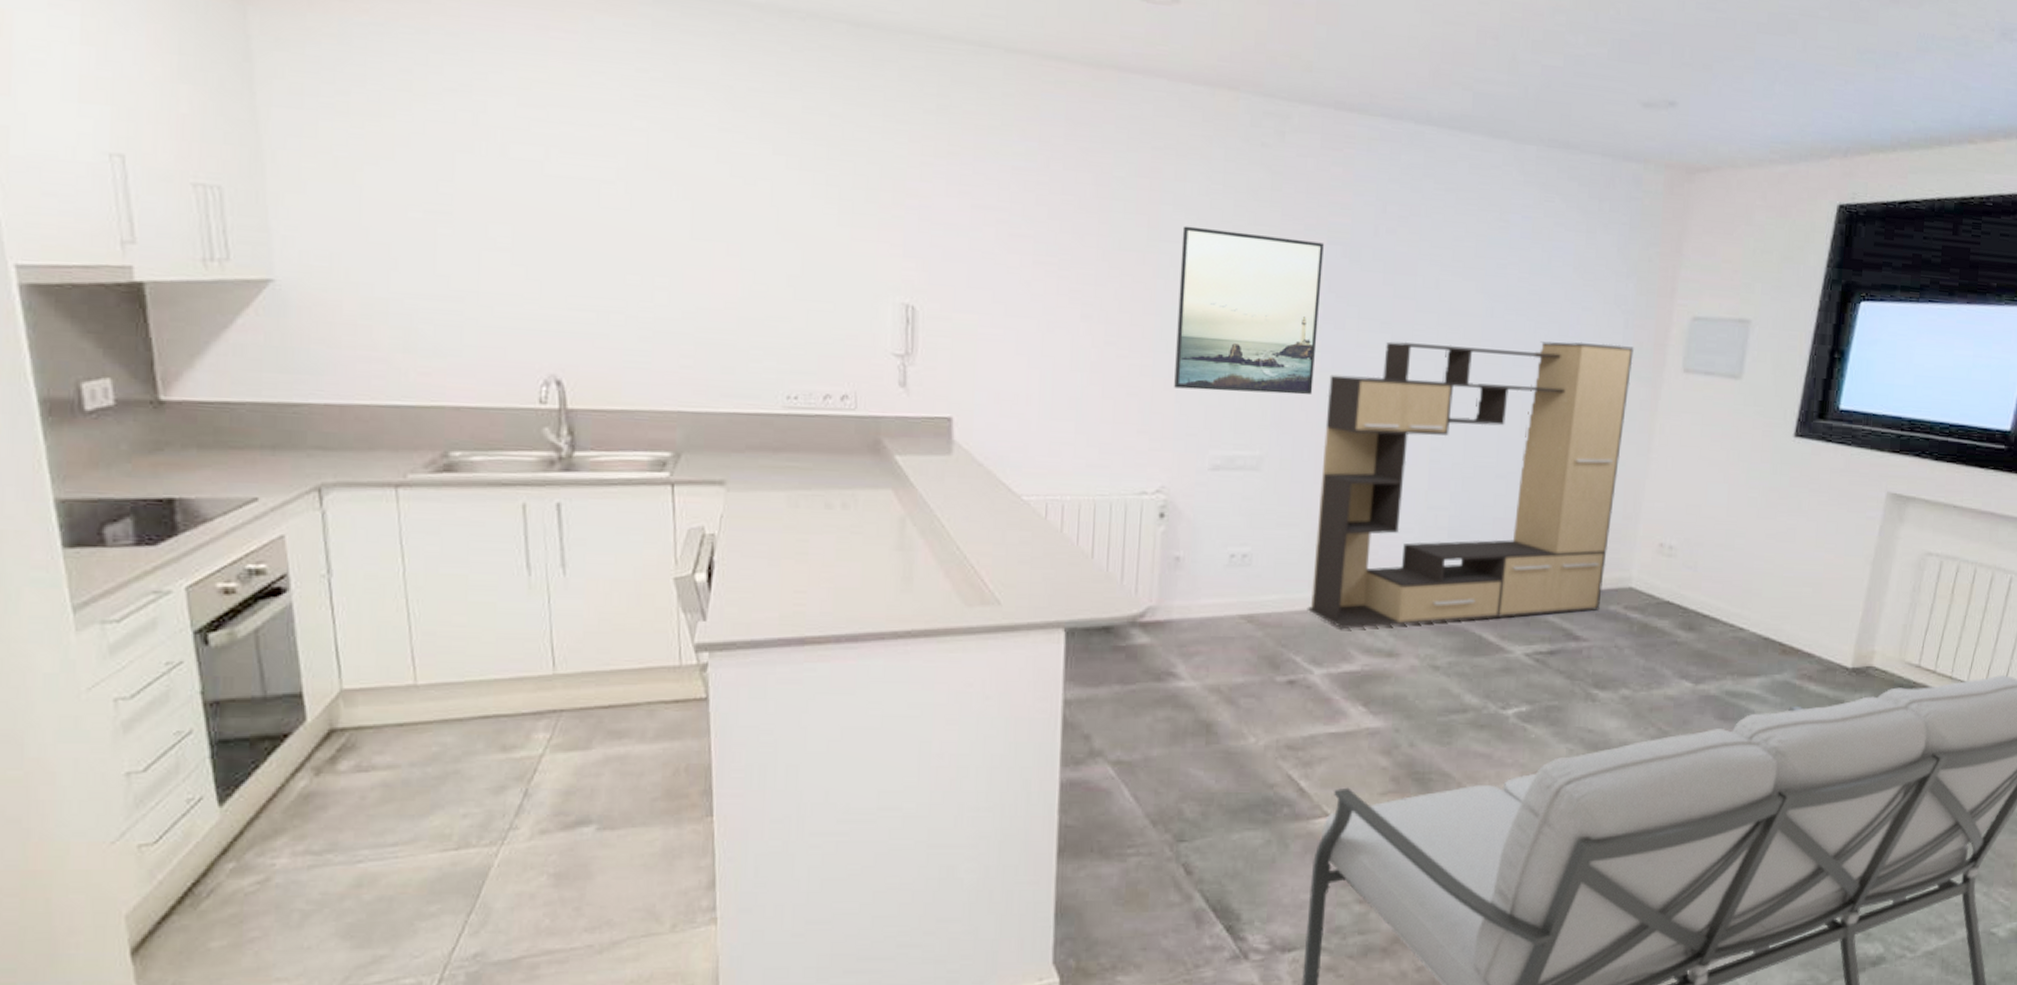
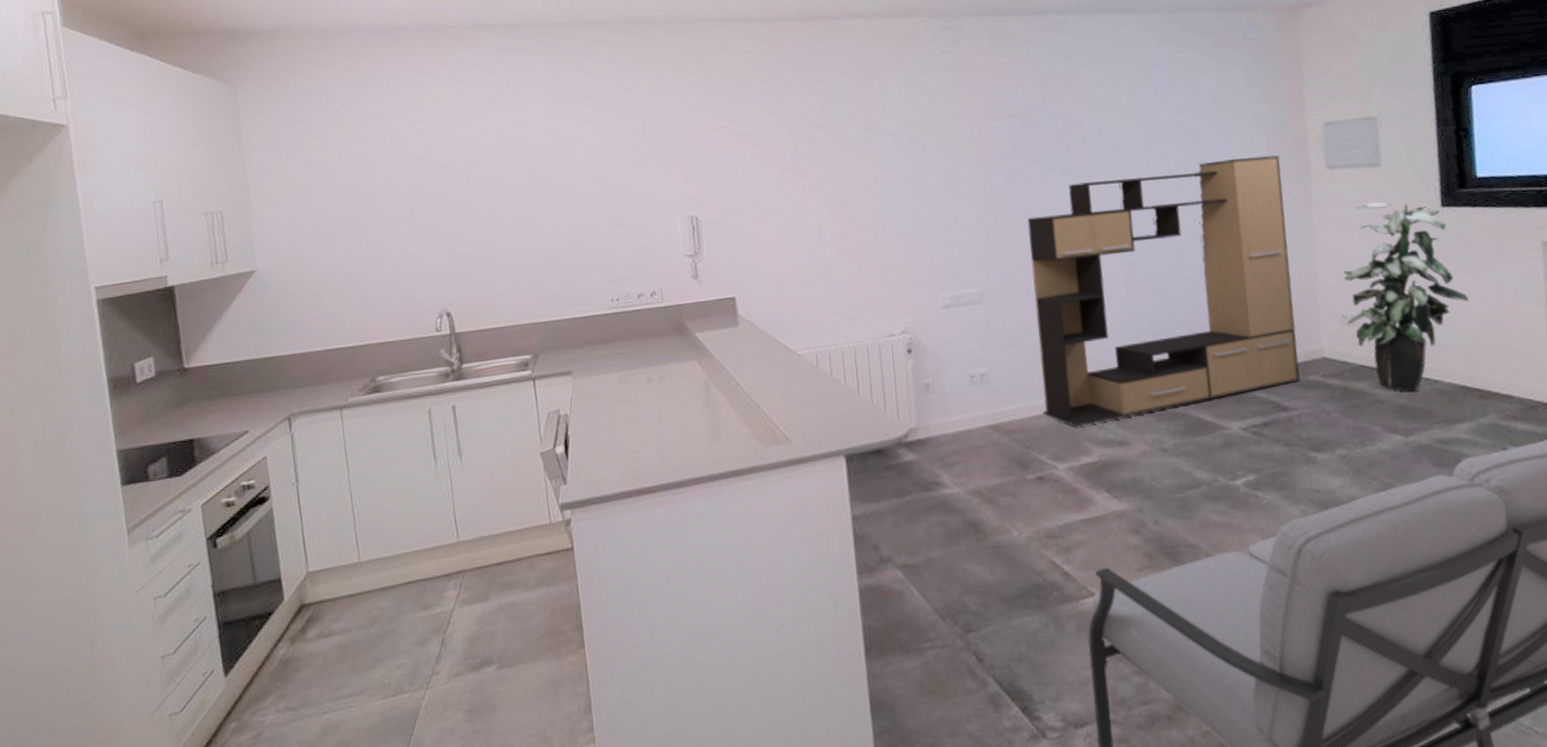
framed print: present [1174,226,1324,395] -> none [891,117,1016,248]
indoor plant: none [1663,419,1797,637] -> present [1343,201,1469,392]

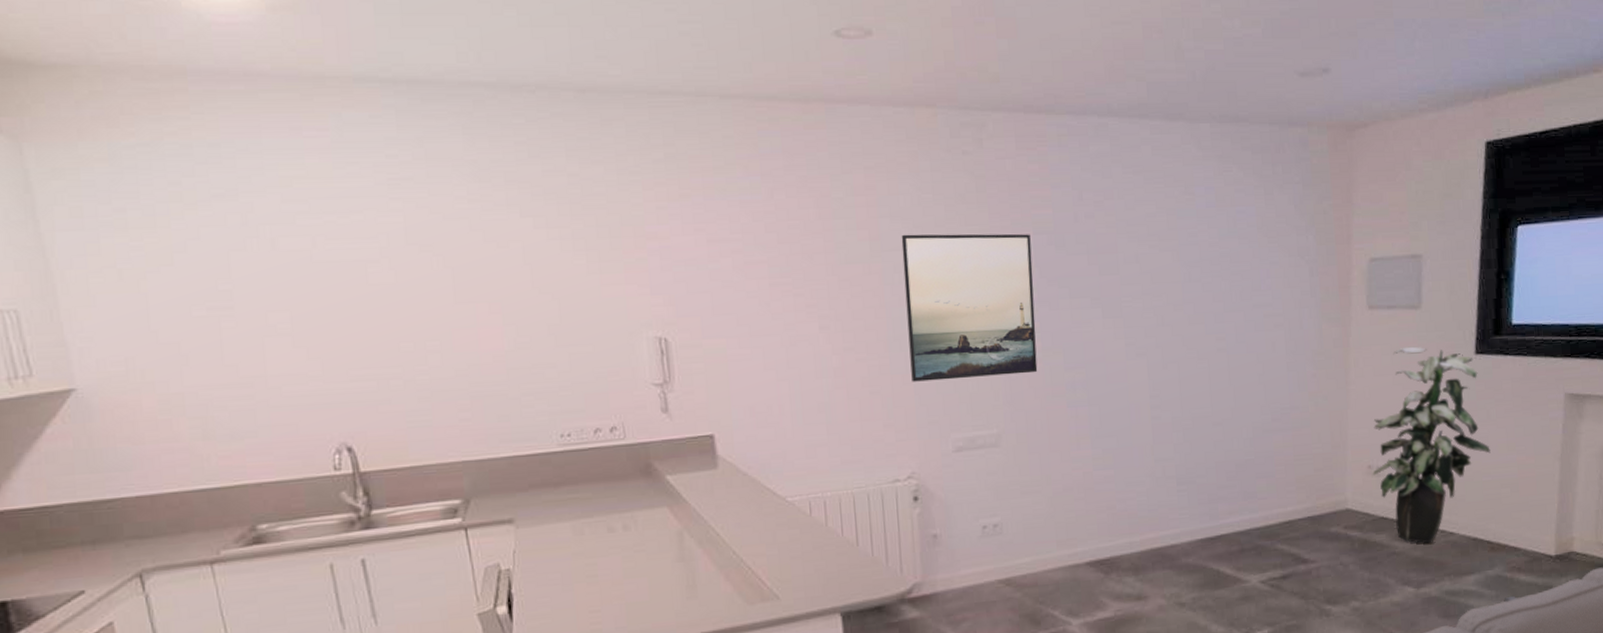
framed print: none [891,117,1016,248] -> present [901,233,1038,382]
media console: present [1027,155,1300,427] -> none [1051,291,1323,581]

